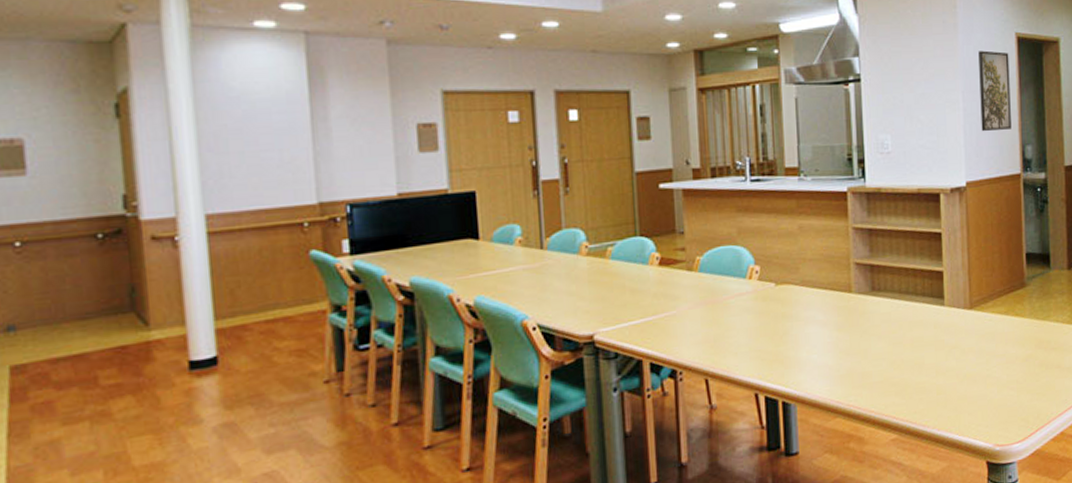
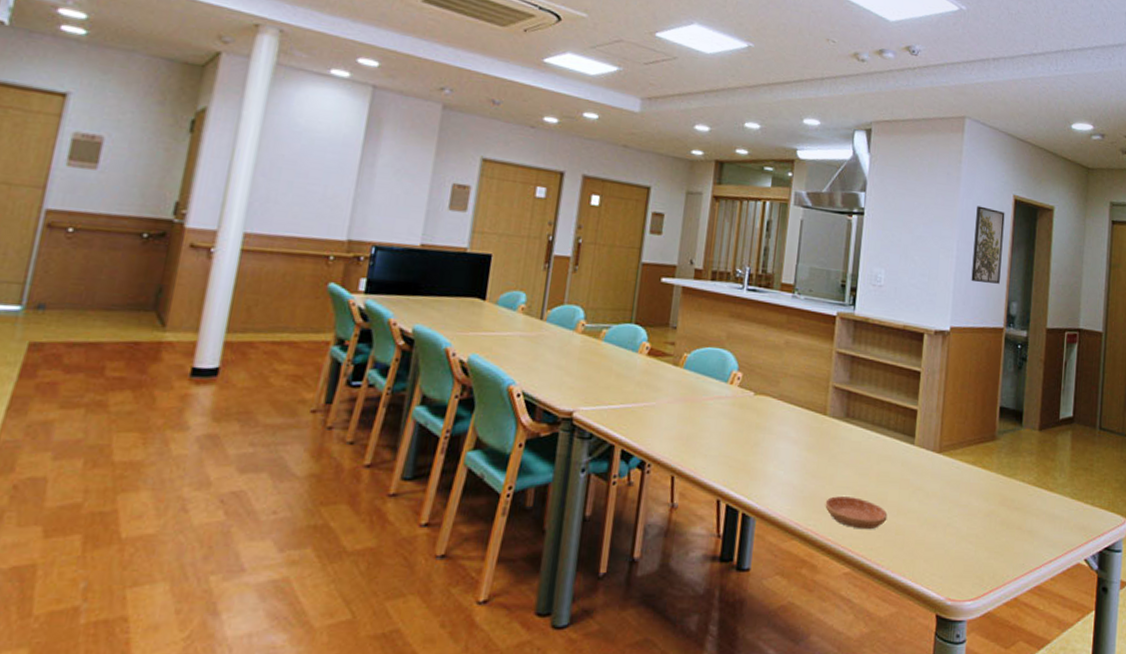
saucer: none [863,366,927,396] -> present [825,496,888,530]

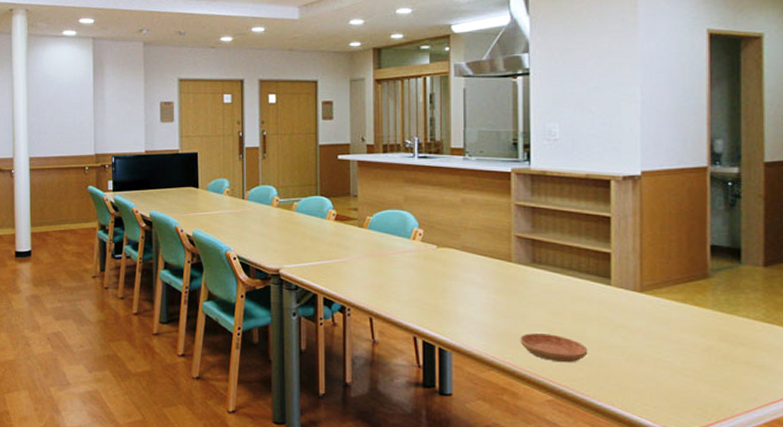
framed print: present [971,206,1005,284] -> none [661,46,698,125]

